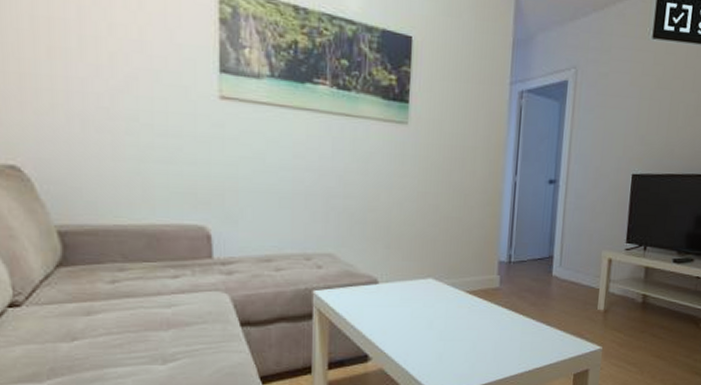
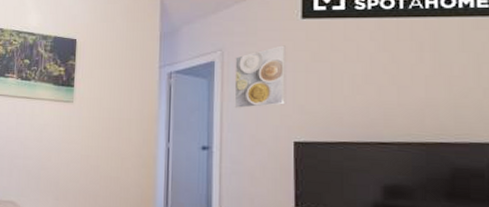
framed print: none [583,67,635,138] -> present [234,45,287,109]

